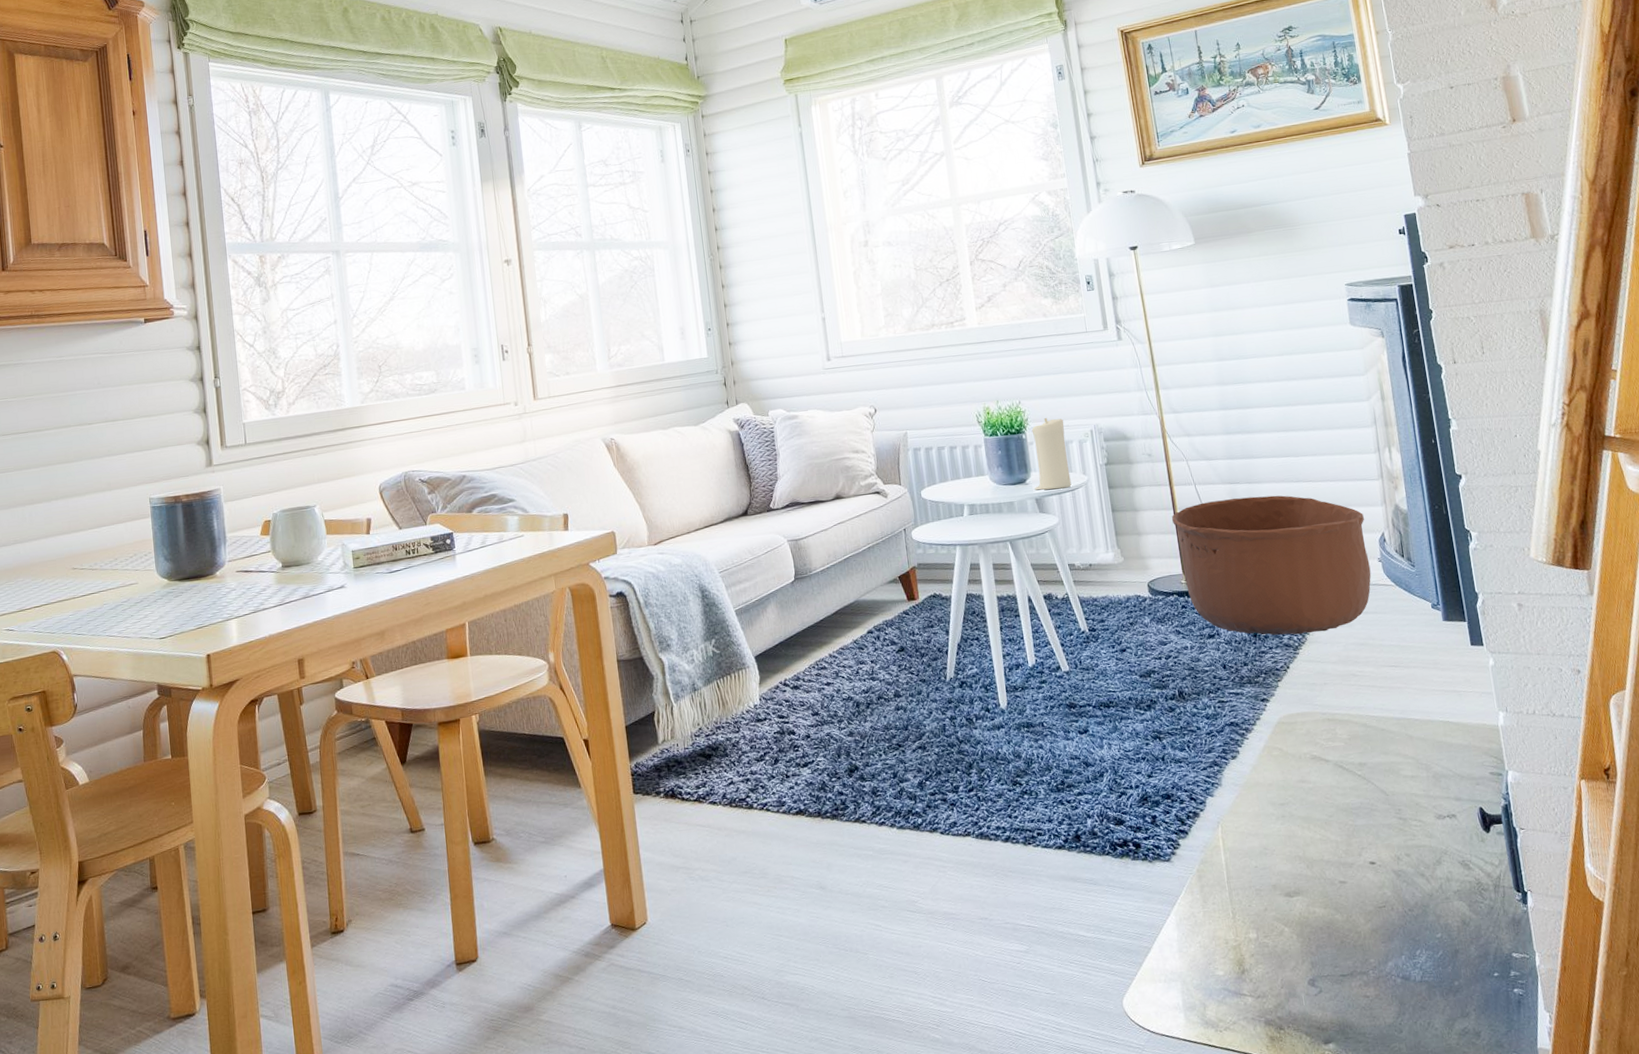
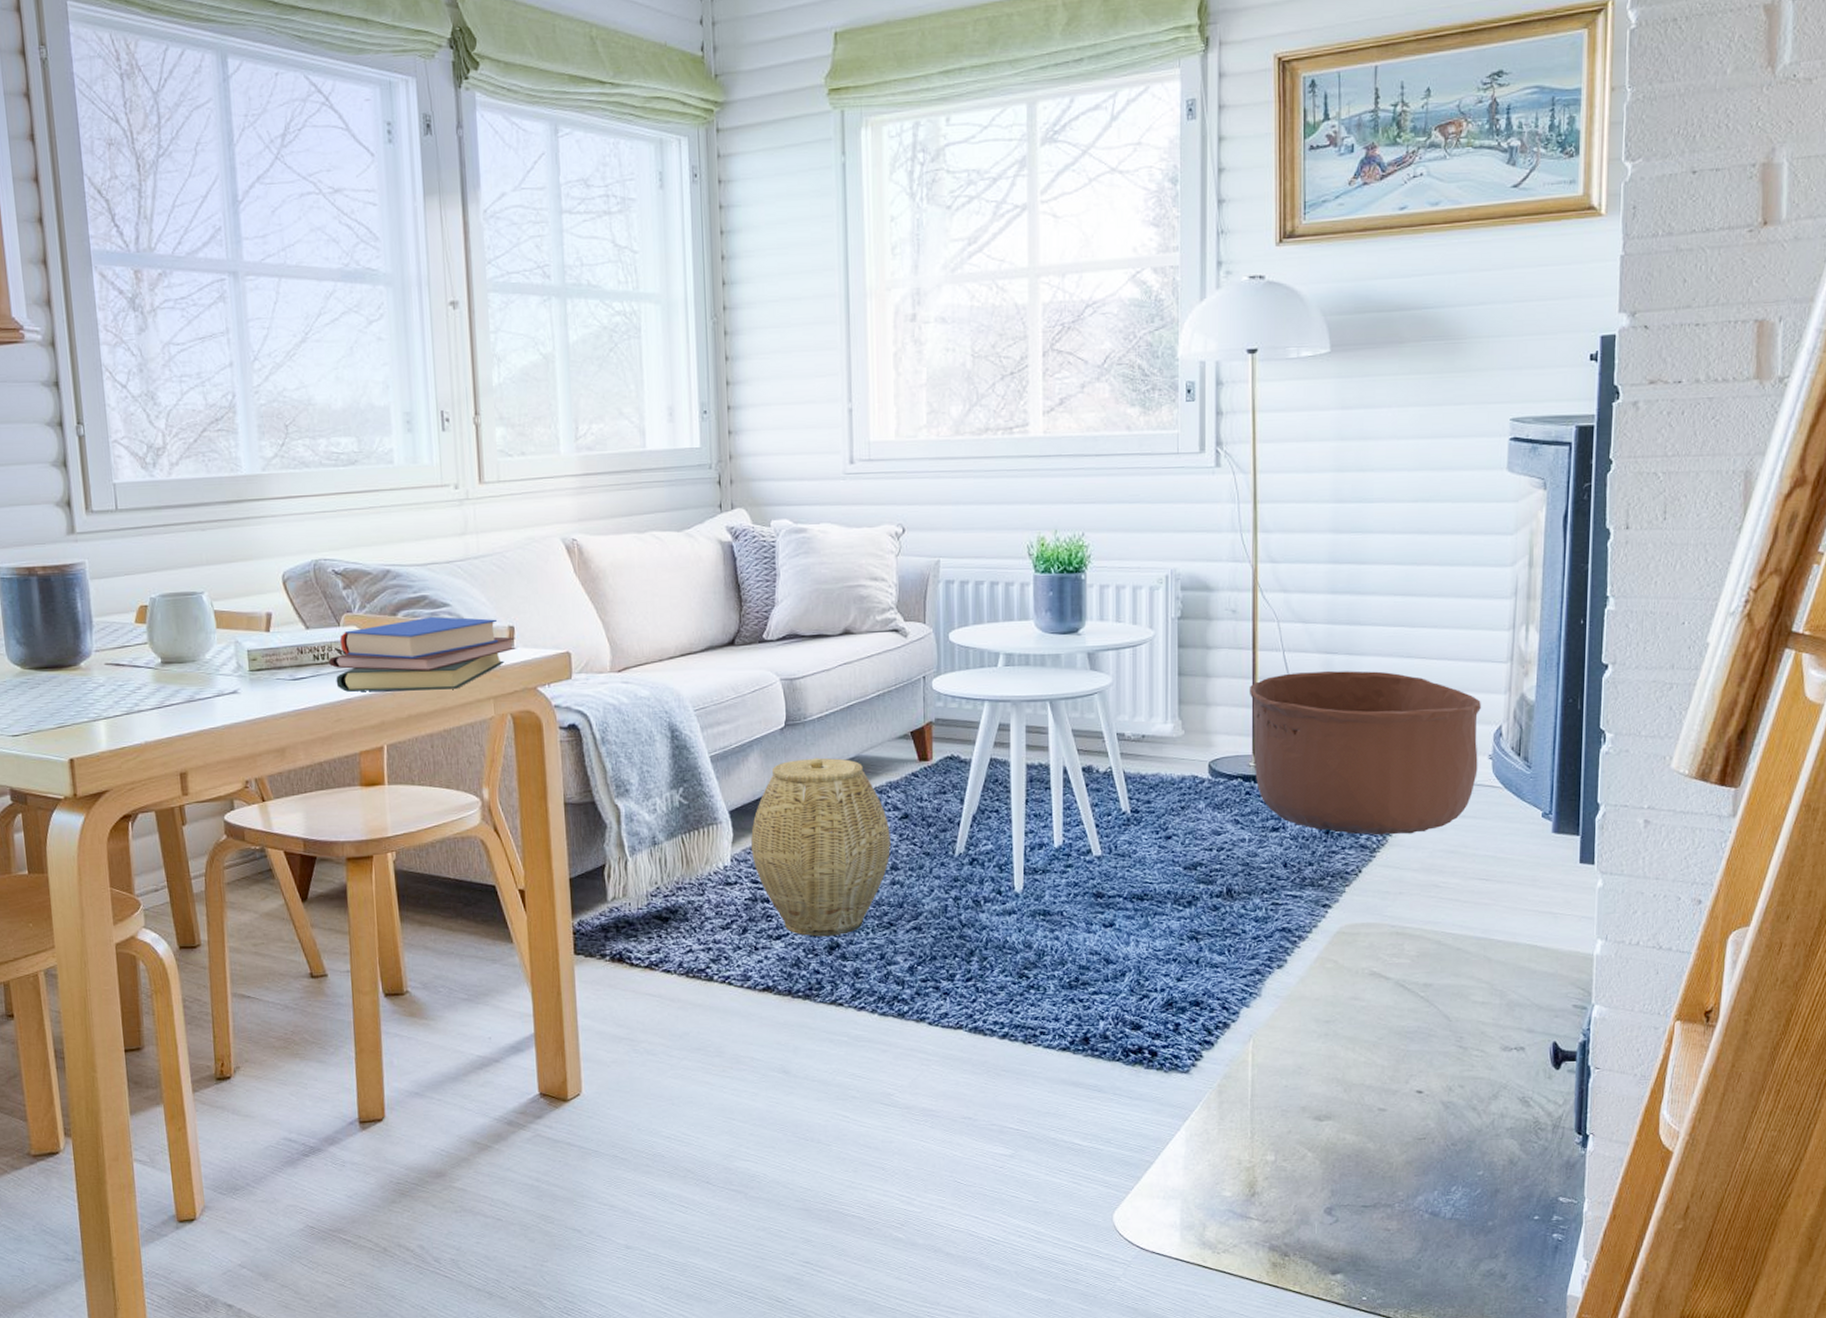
book: none [418,509,571,579] -> present [329,616,517,692]
woven basket: none [774,603,893,762] -> present [751,757,891,937]
candle: present [1031,417,1072,491] -> none [1087,555,1135,644]

